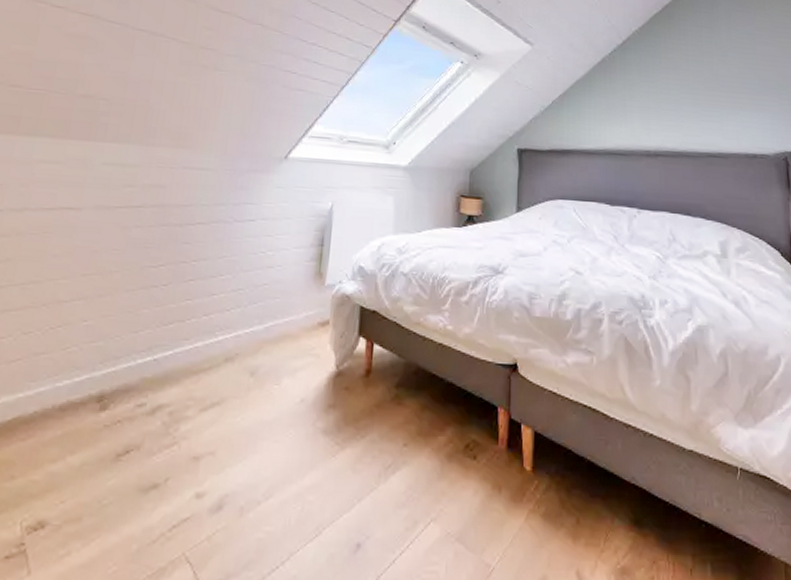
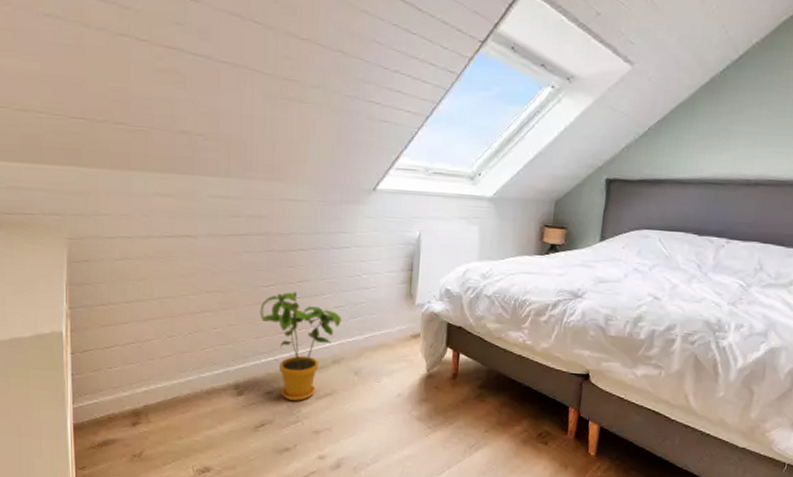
house plant: none [143,273,240,415] -> present [260,292,342,401]

